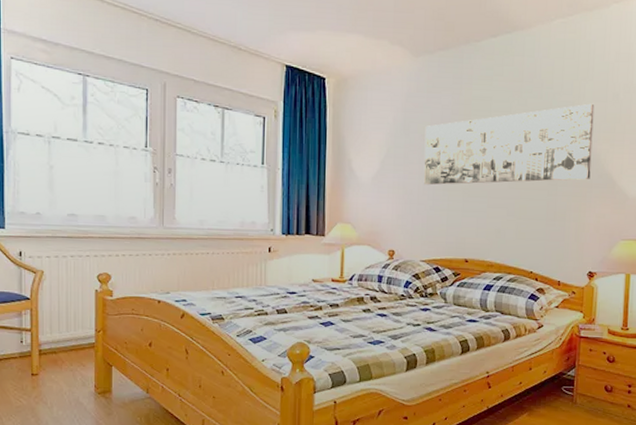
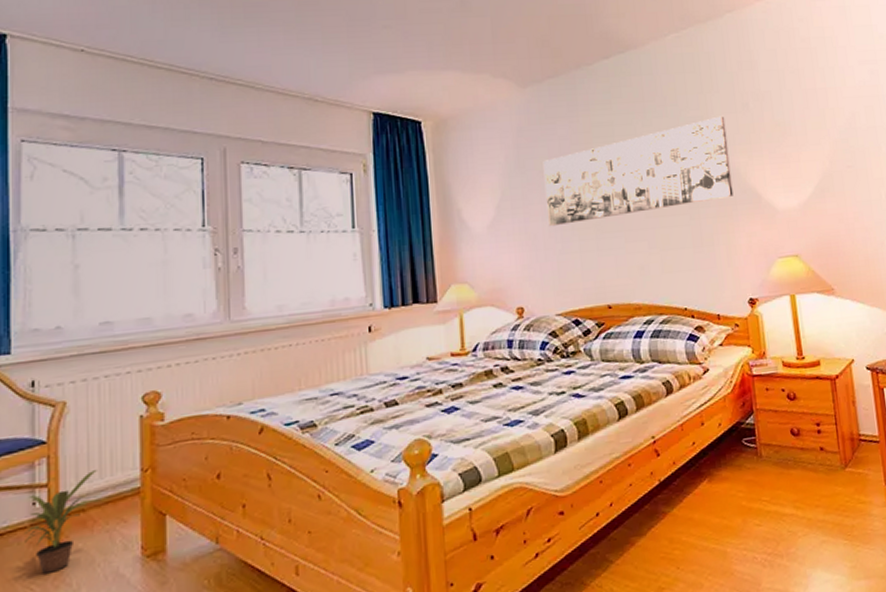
potted plant: none [16,325,66,392] -> present [25,470,99,574]

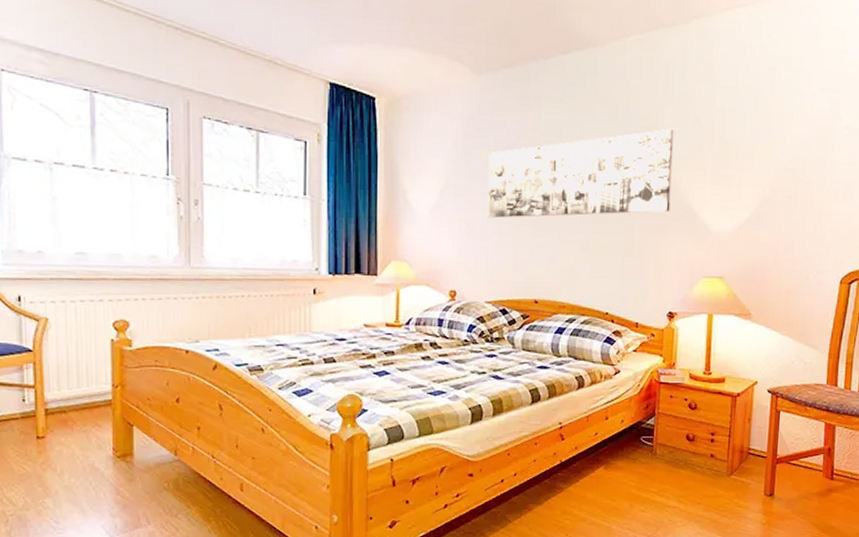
potted plant: present [25,470,99,574] -> none [17,380,78,458]

